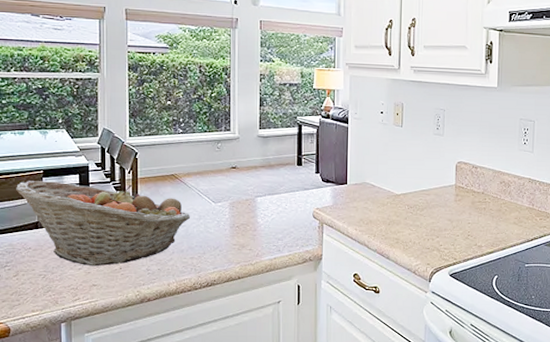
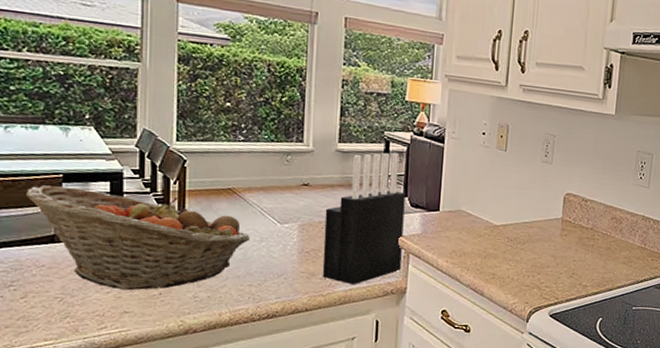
knife block: none [250,134,317,254] -> present [322,152,406,285]

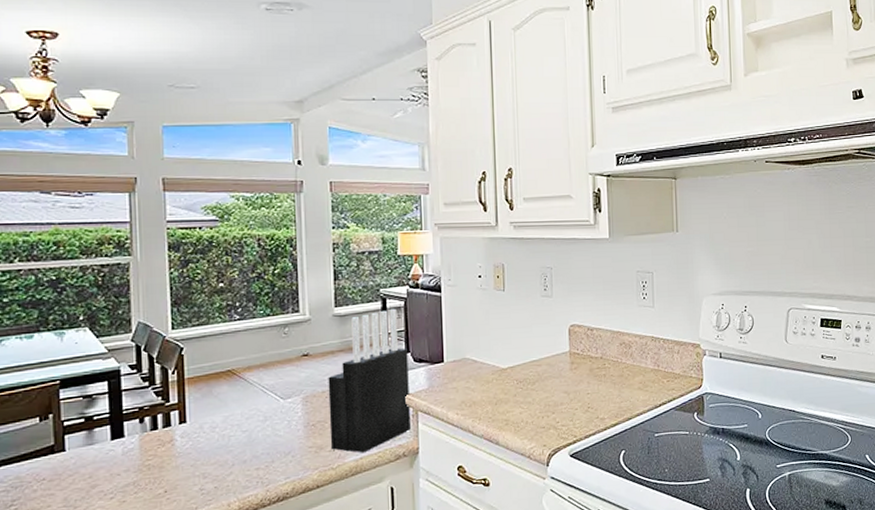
fruit basket: present [26,185,251,291] -> none [24,387,254,493]

